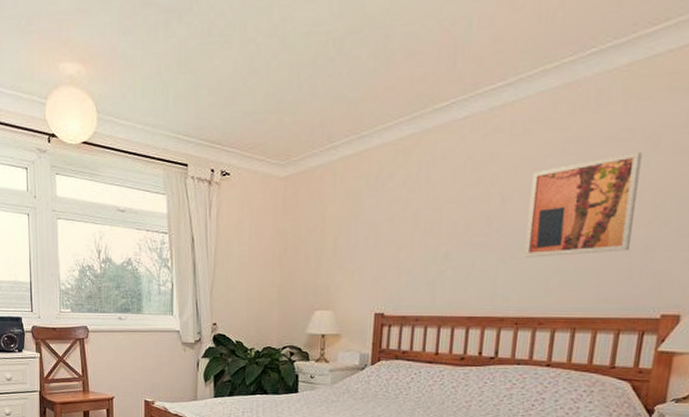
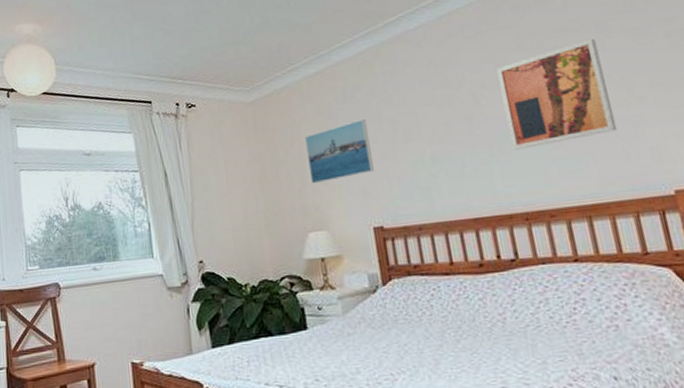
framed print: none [327,209,391,266] -> present [304,119,374,184]

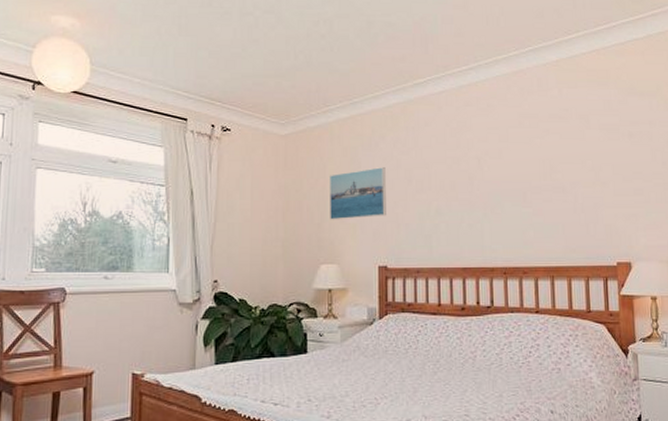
wall art: present [496,38,618,150] -> none [500,127,584,213]

